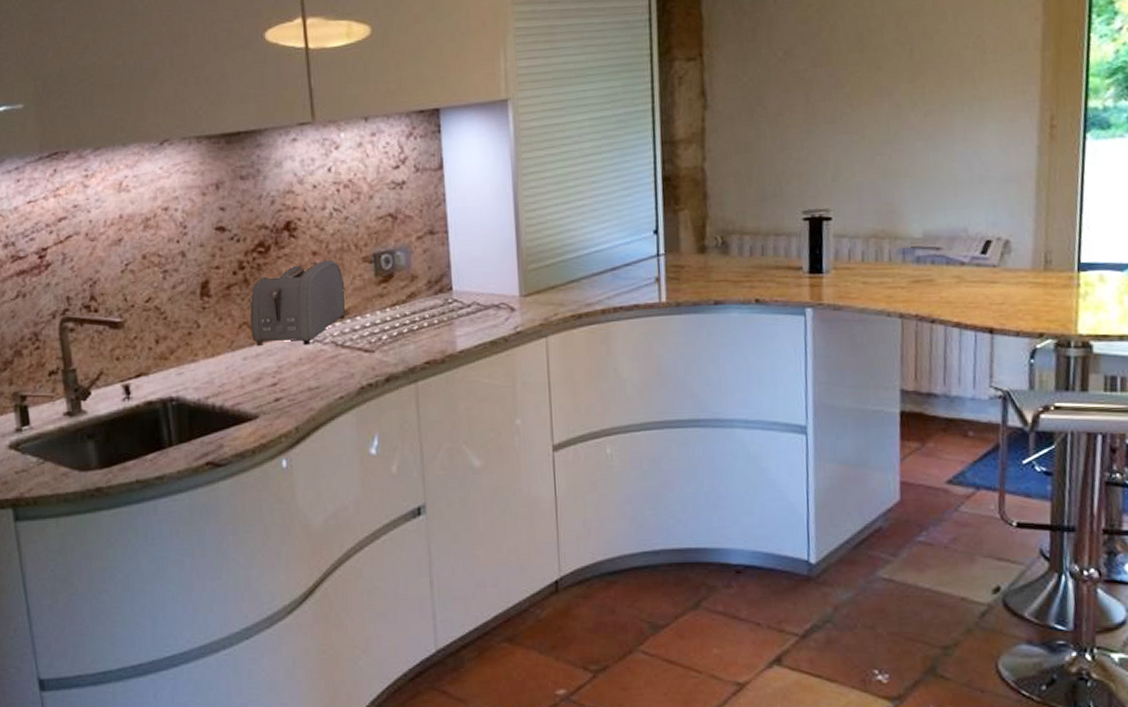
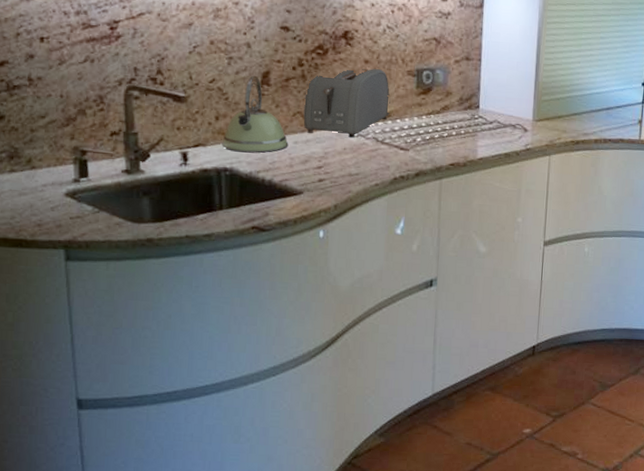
kettle: none [165,287,237,378] -> present [221,75,289,153]

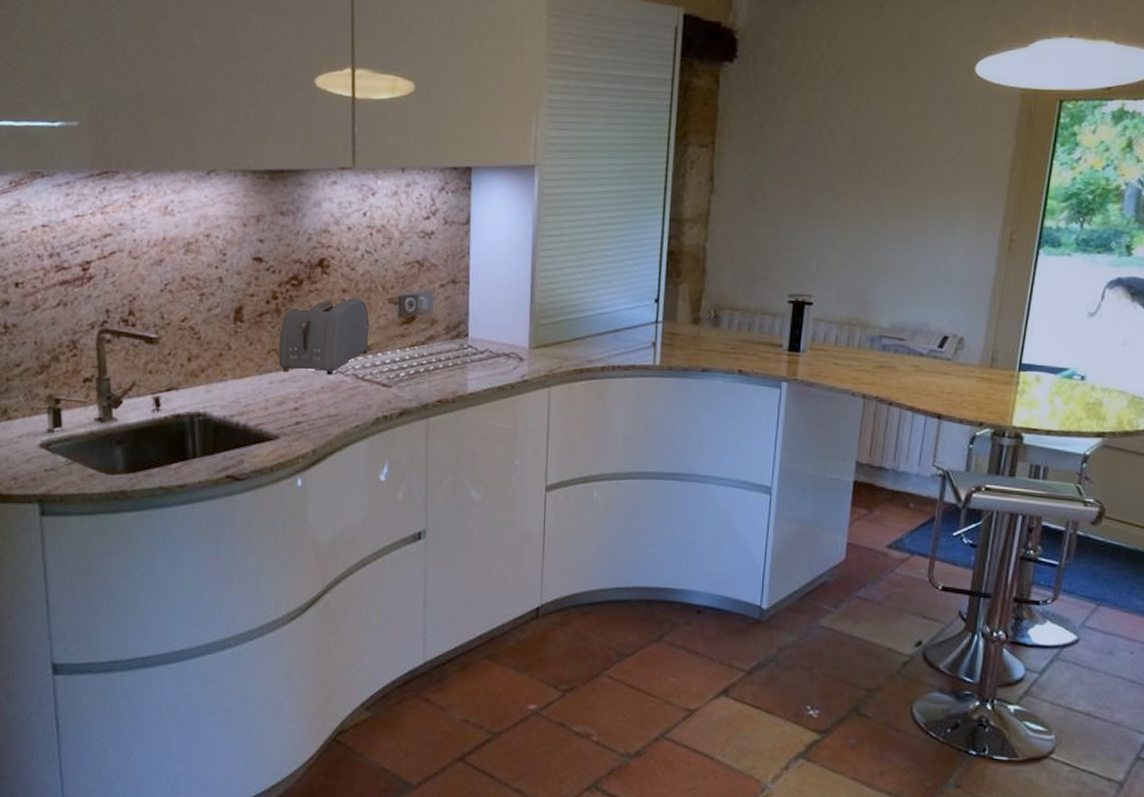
kettle: present [221,75,289,153] -> none [194,311,263,396]

